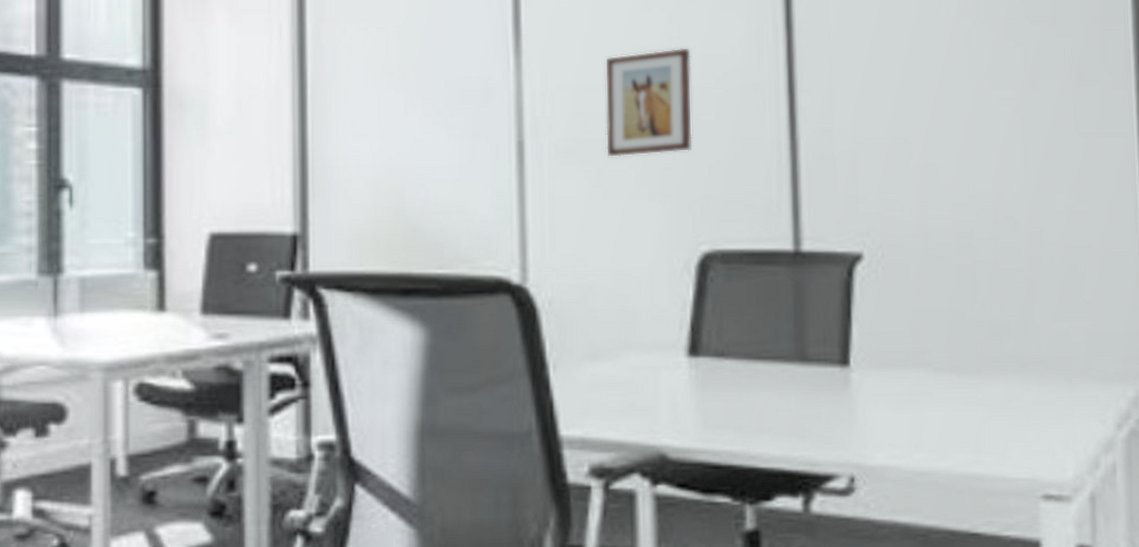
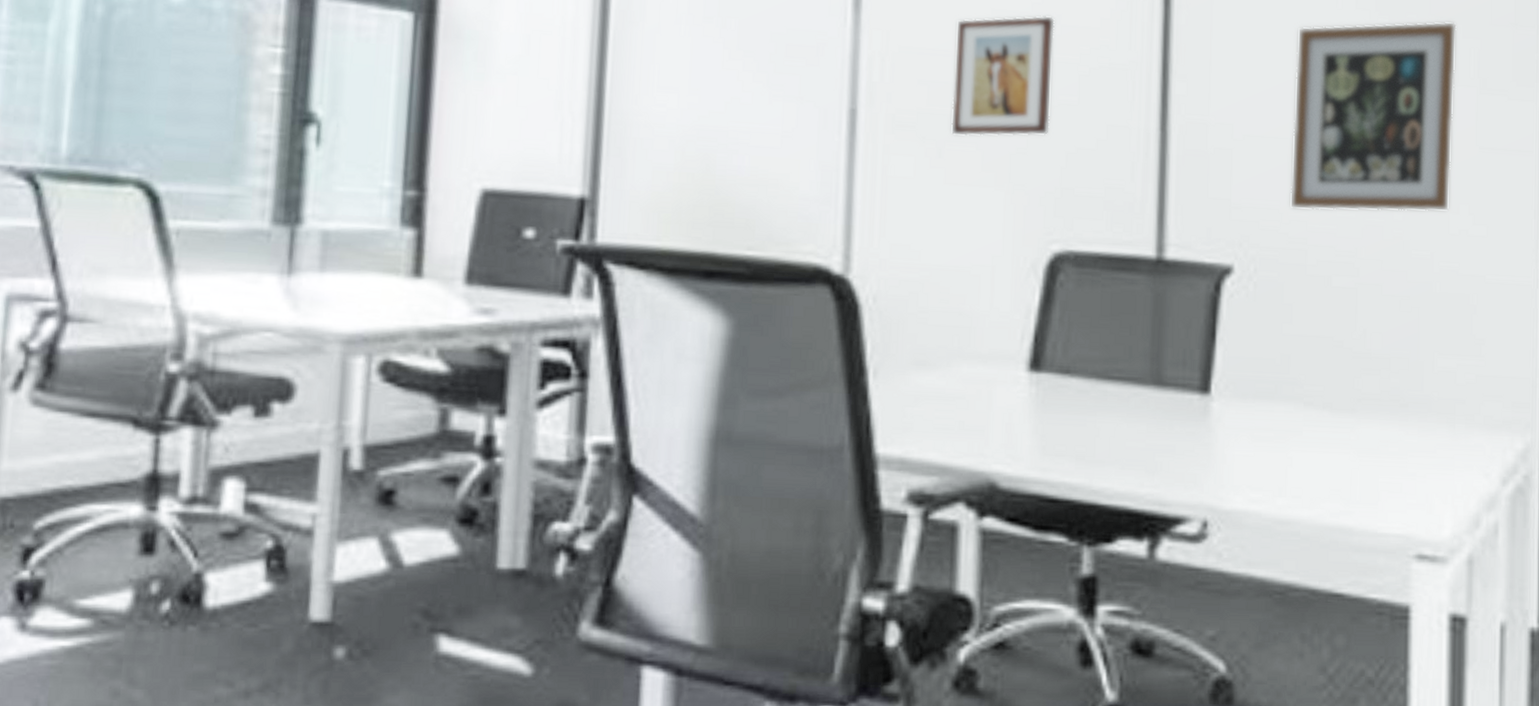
wall art: none [907,23,1055,200] -> present [1289,21,1457,212]

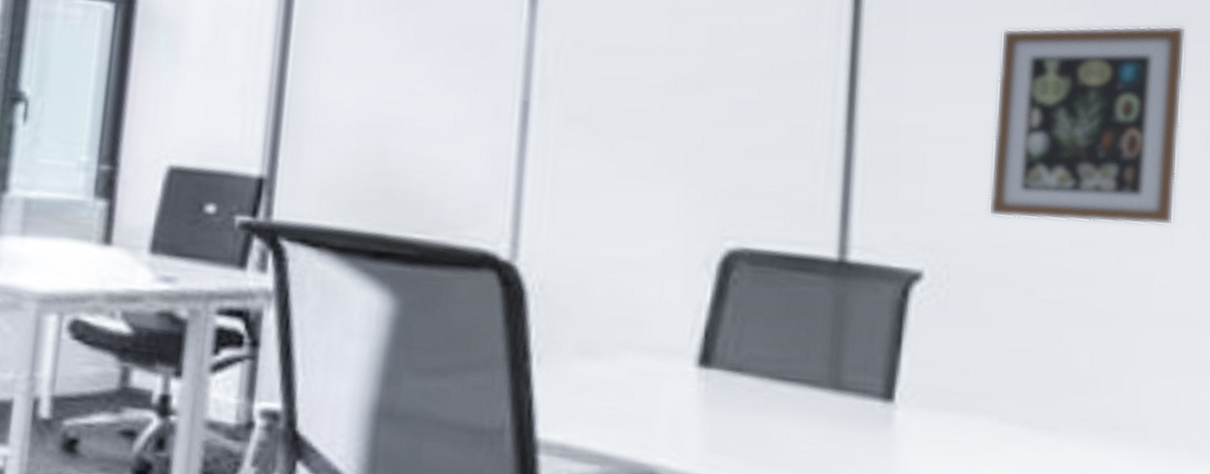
wall art: present [951,15,1055,137] -> none [625,13,736,133]

